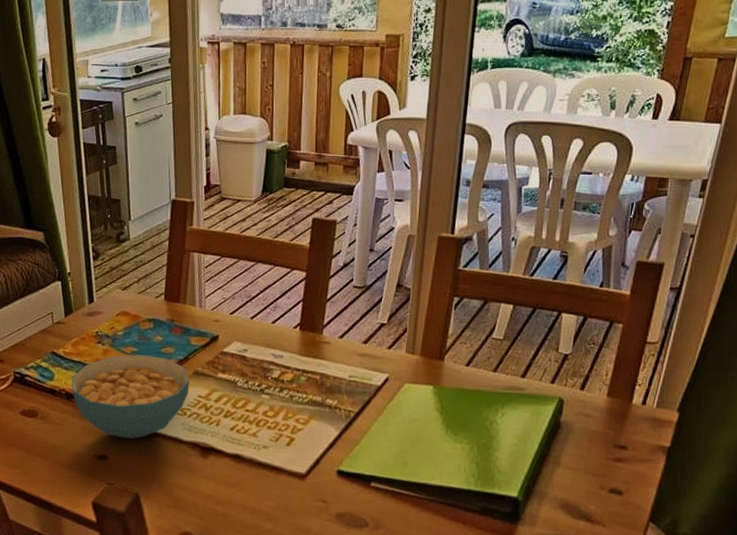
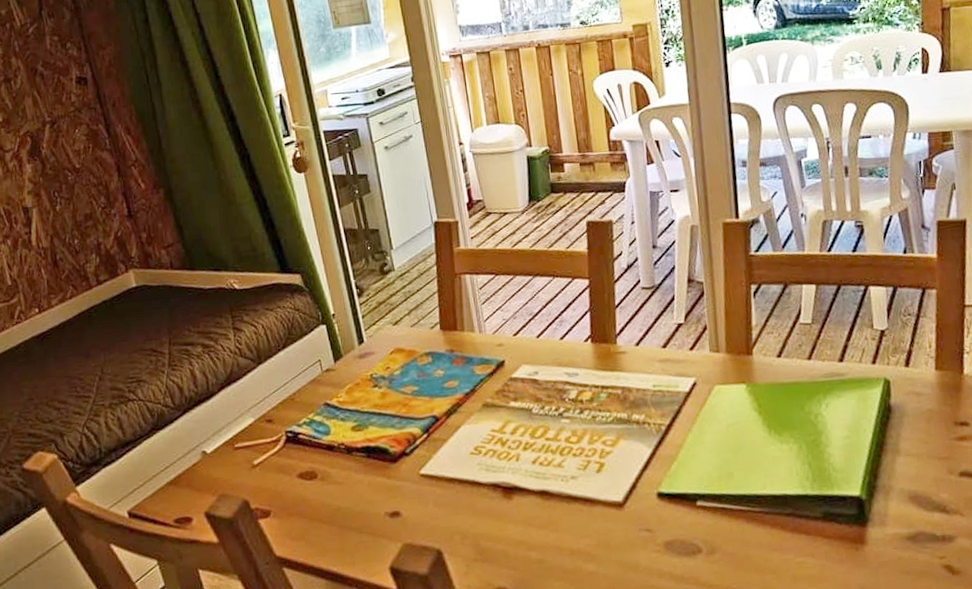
cereal bowl: present [71,354,190,439] -> none [349,392,481,489]

